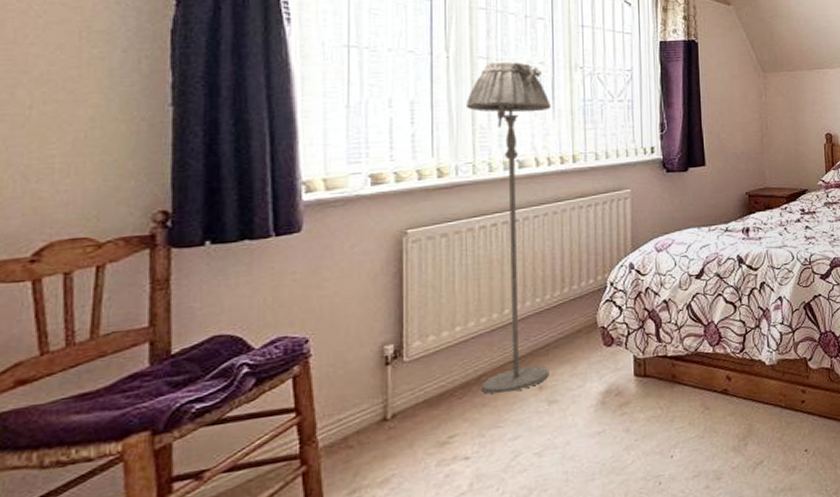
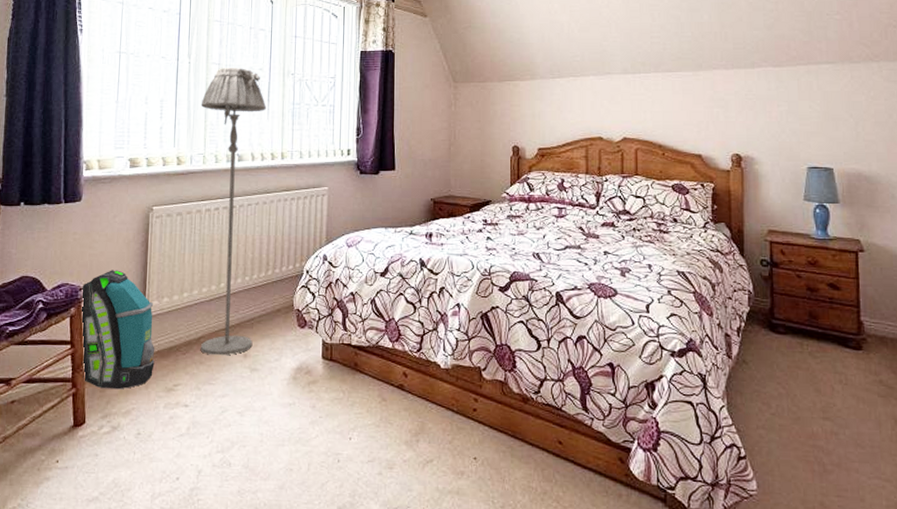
backpack: none [307,311,420,459] -> present [81,270,155,390]

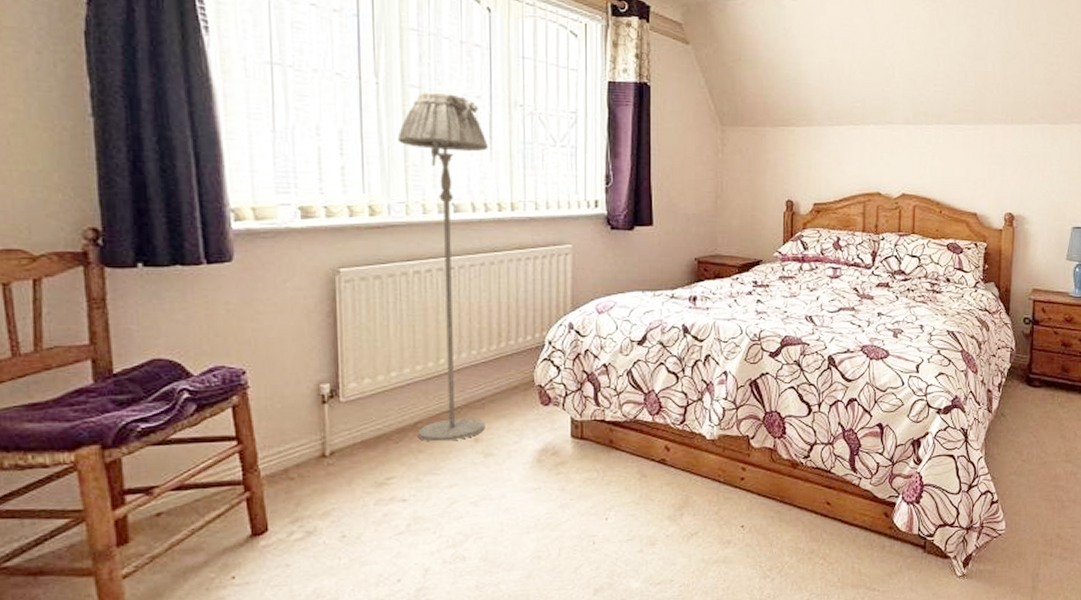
backpack: present [81,270,155,390] -> none [244,347,358,489]

